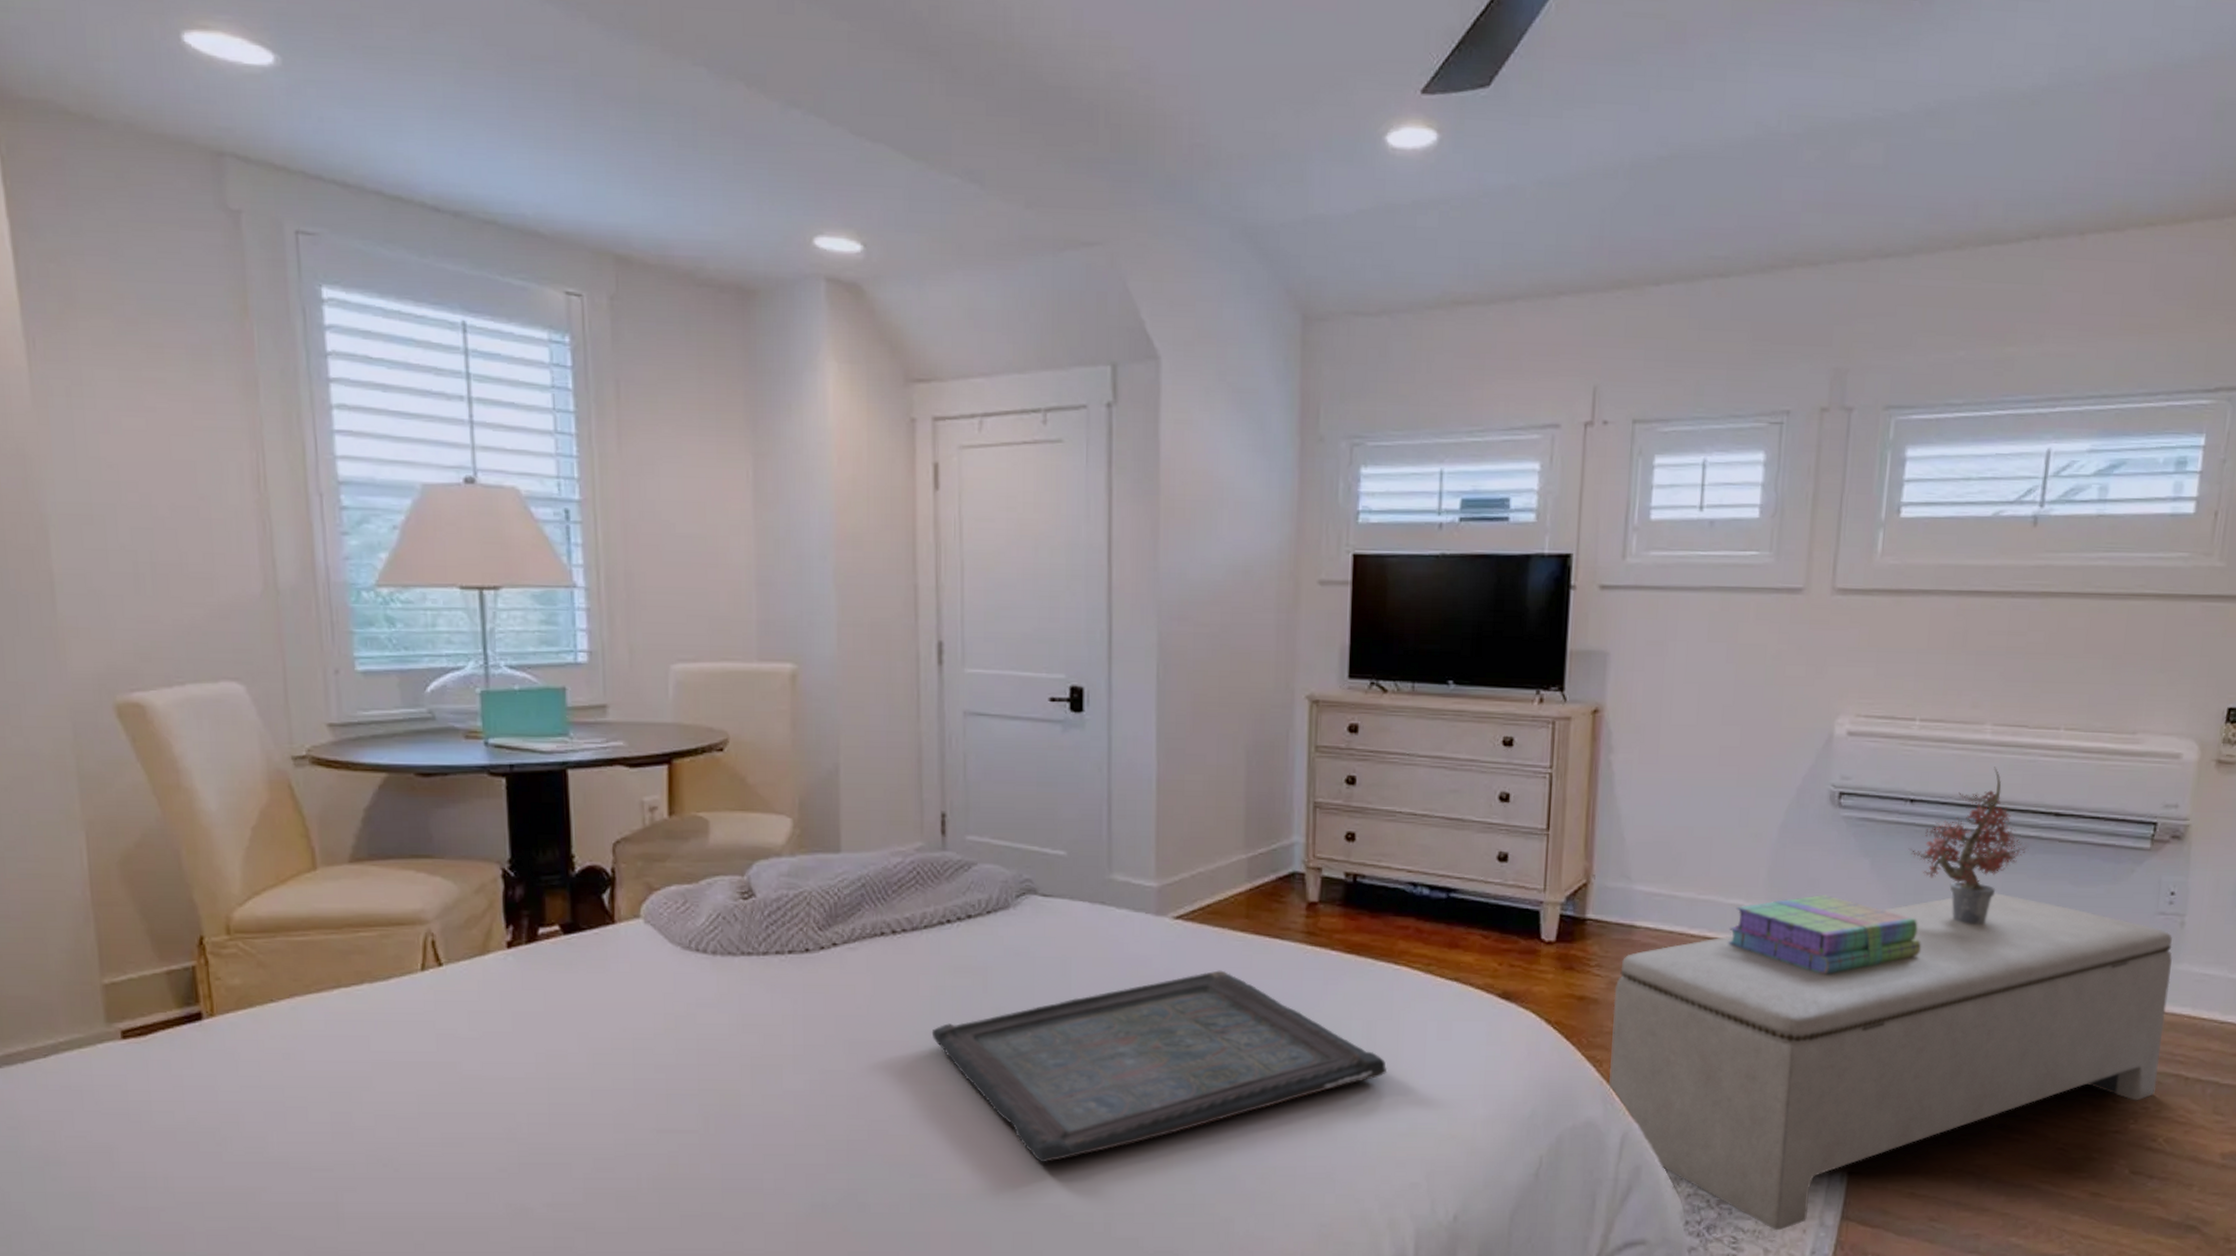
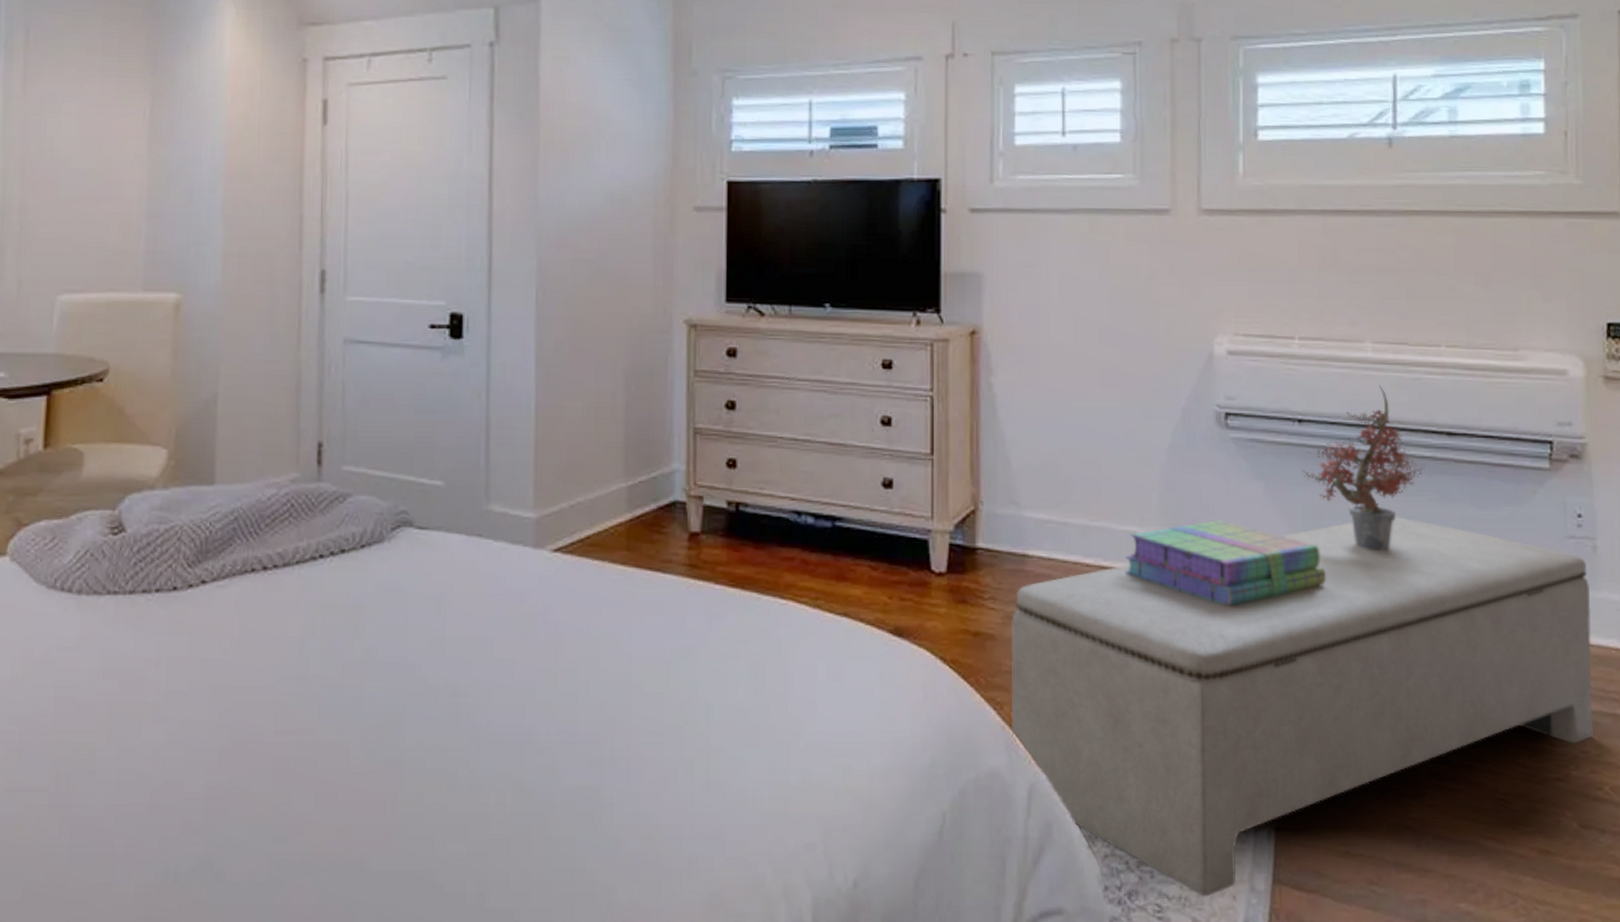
serving tray: present [931,970,1388,1163] -> none [299,606,777,824]

